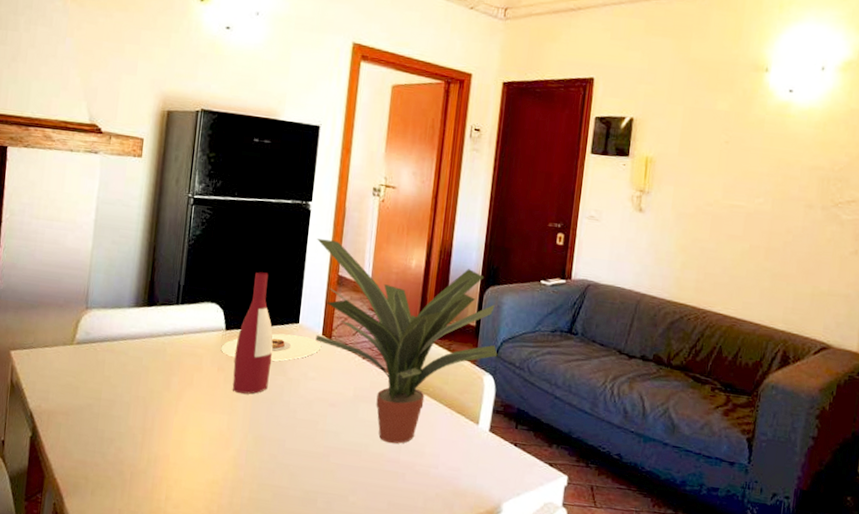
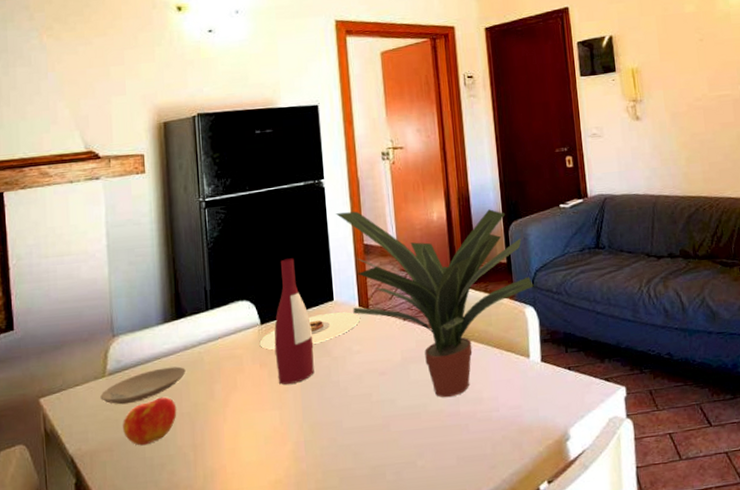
plate: none [66,349,148,376] -> present [100,366,186,405]
apple: none [81,376,134,418] -> present [123,396,177,446]

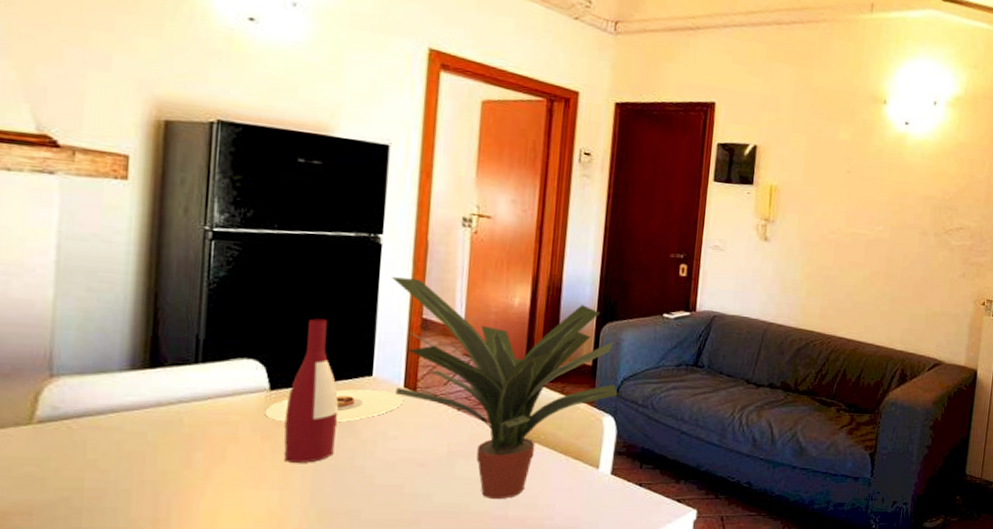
plate: present [100,366,186,405] -> none [21,423,155,461]
apple: present [123,396,177,446] -> none [51,458,136,513]

